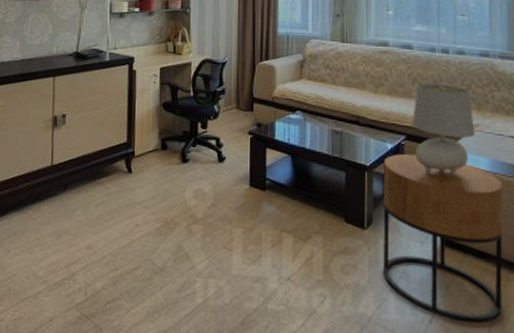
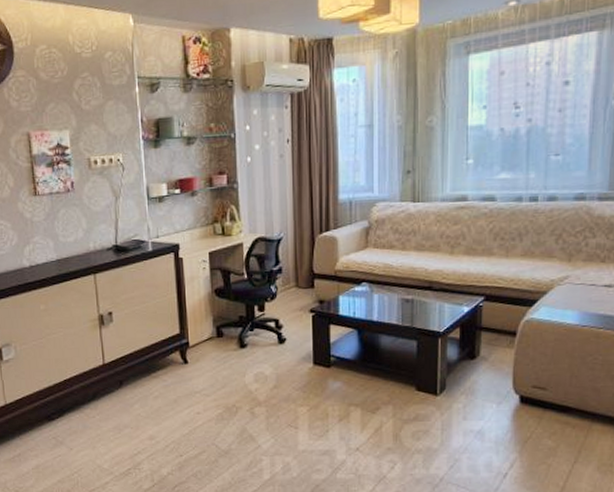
side table: present [383,153,503,323] -> none [457,315,591,474]
table lamp: present [411,83,475,175] -> none [491,237,564,334]

